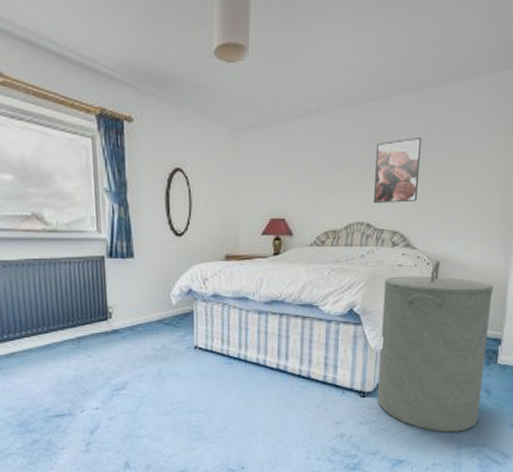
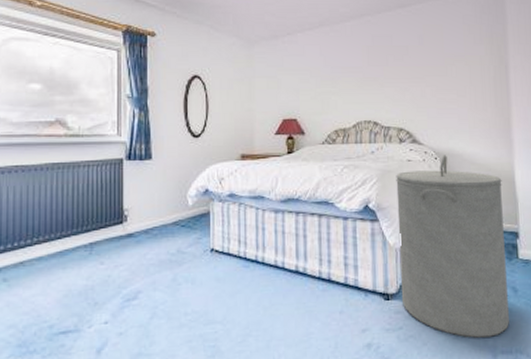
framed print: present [374,138,421,204] -> none [376,45,418,104]

